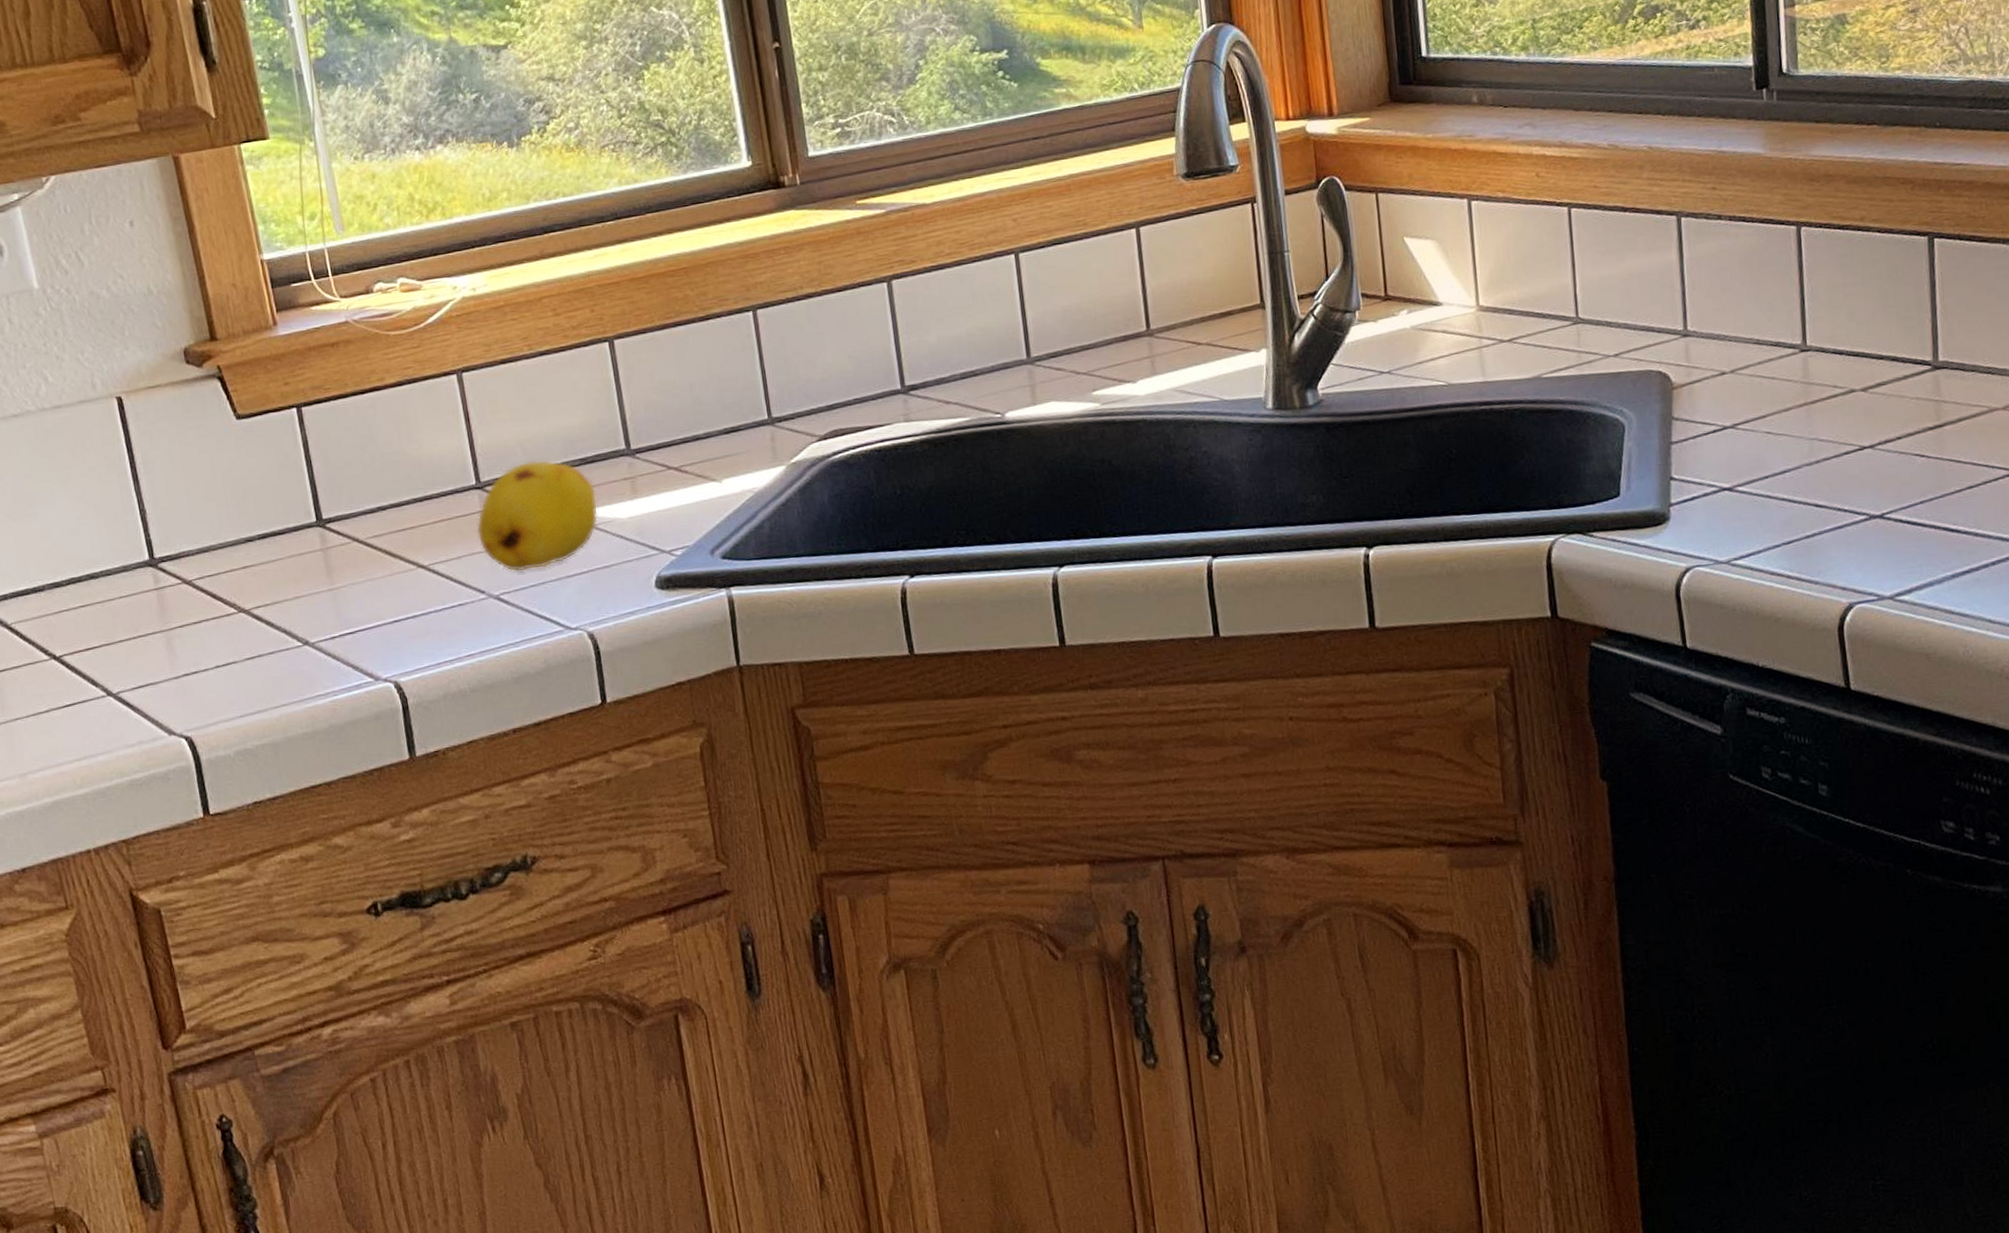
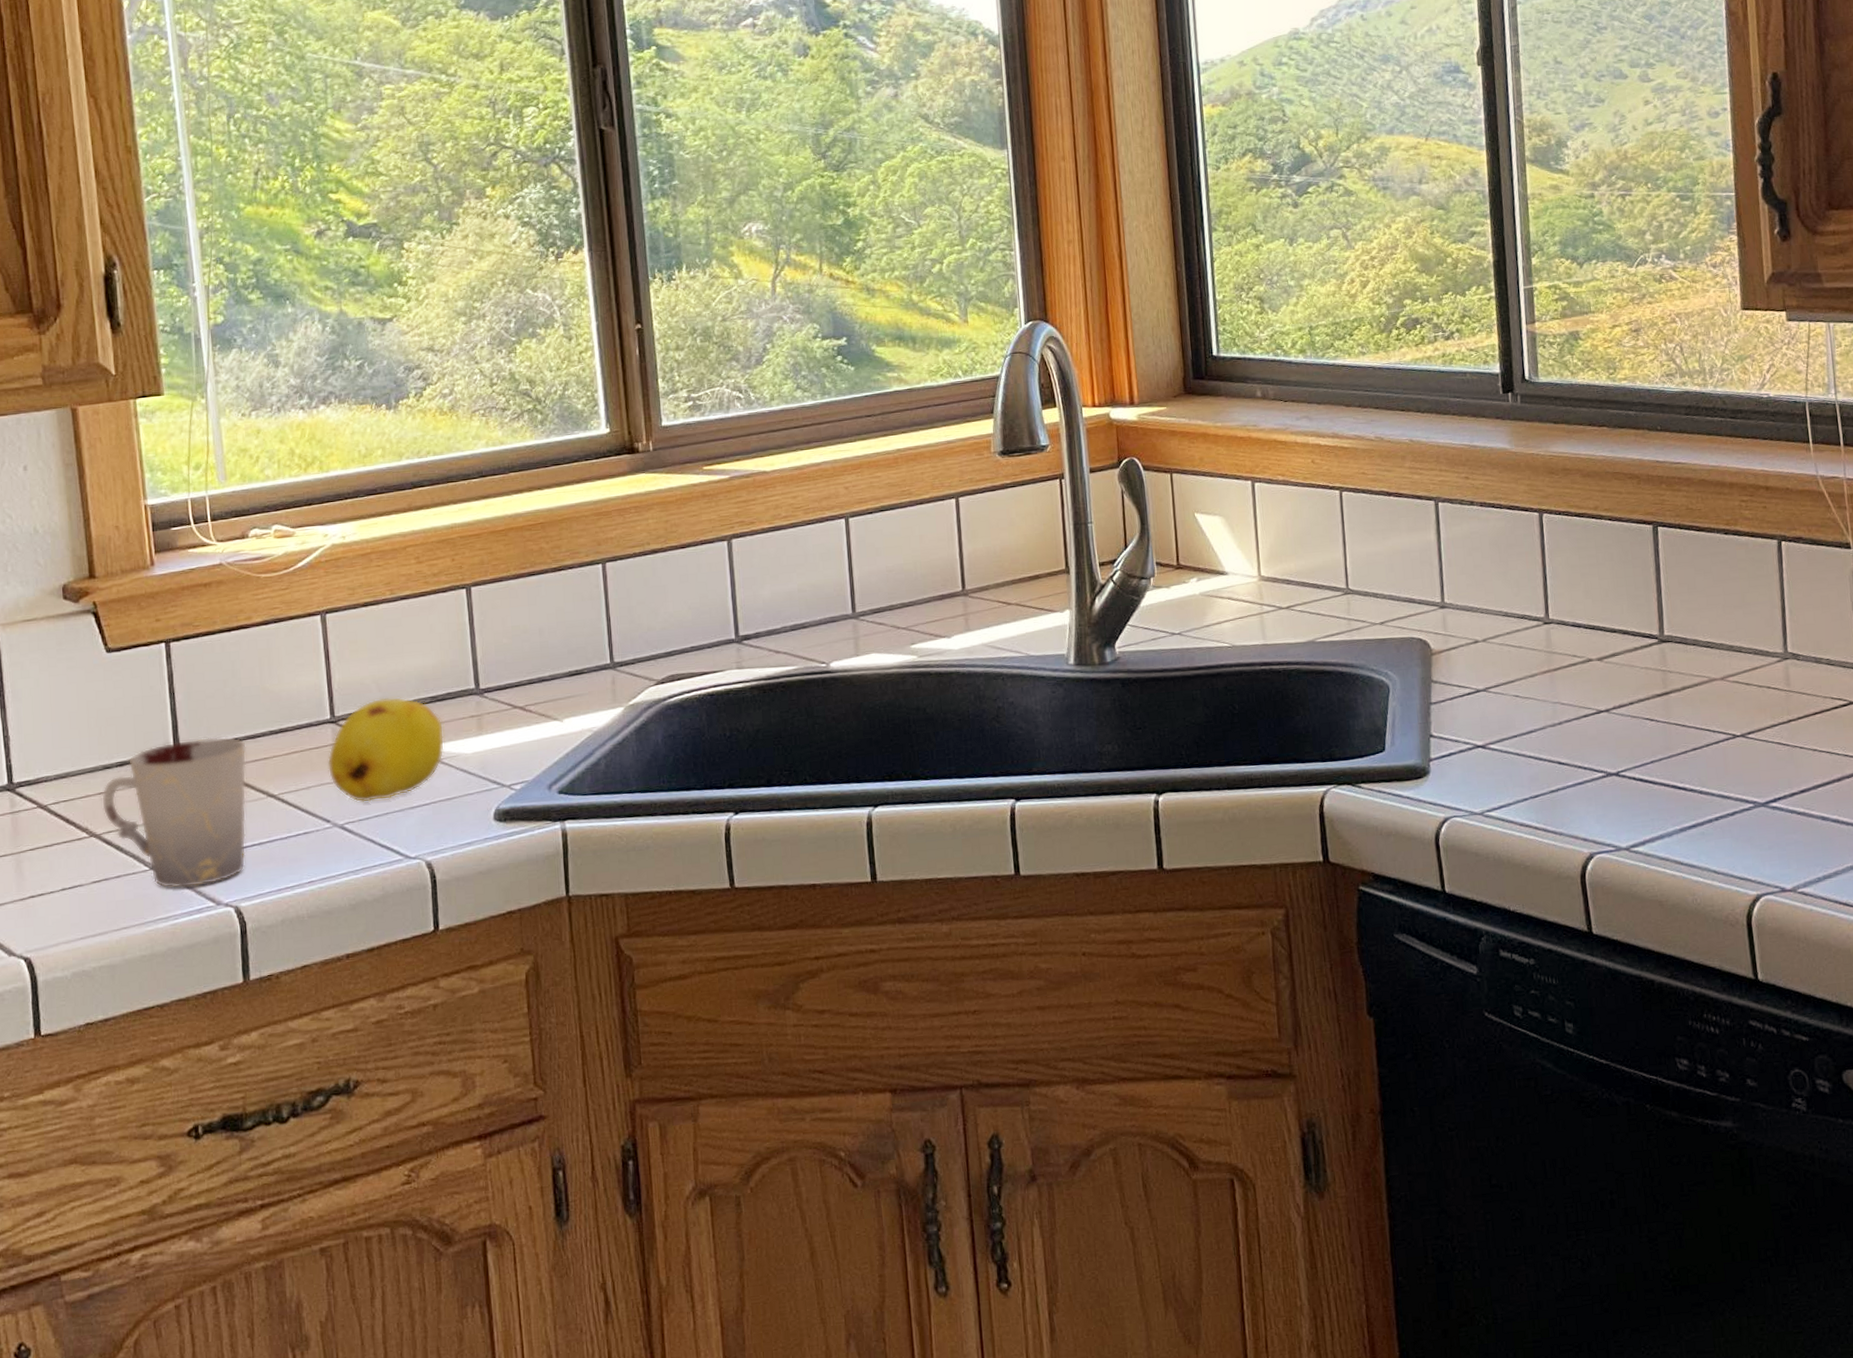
cup: none [246,505,401,665] -> present [101,736,247,889]

